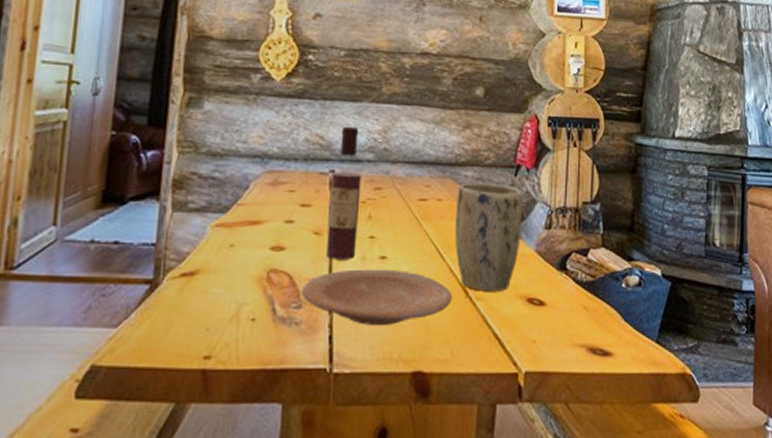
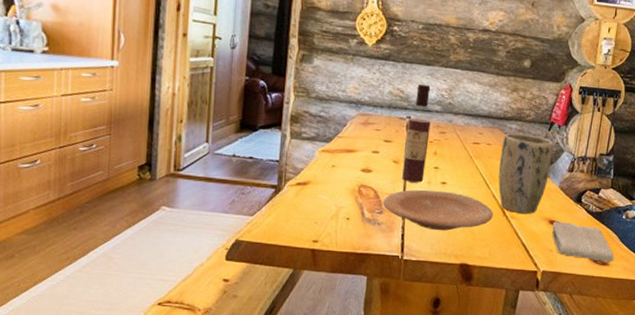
washcloth: none [532,299,618,352] -> present [552,221,614,262]

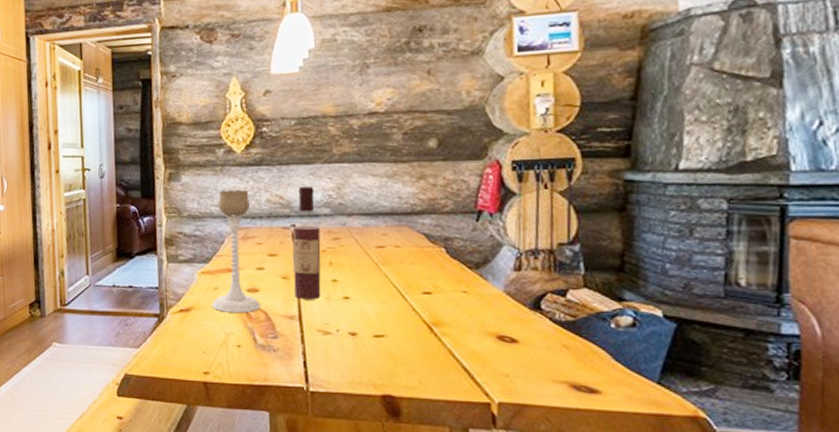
candle holder: none [328,77,375,190] -> present [212,189,261,312]
plate: present [382,189,494,231] -> none [276,307,417,355]
plant pot: present [498,133,553,214] -> none [414,229,487,329]
washcloth: present [552,221,614,262] -> none [502,336,607,389]

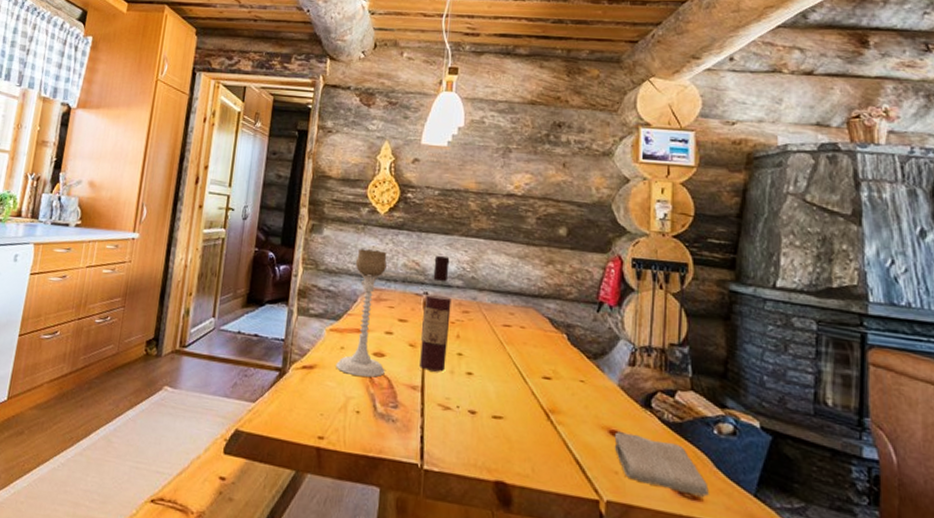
washcloth: none [502,336,607,389] -> present [614,432,709,497]

